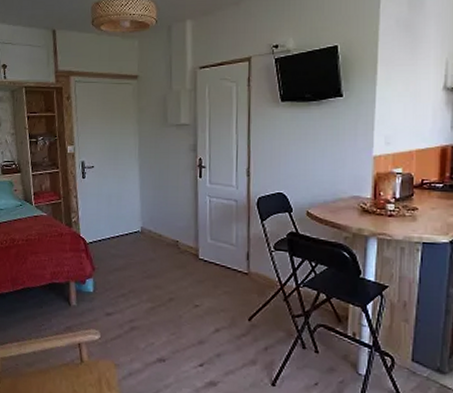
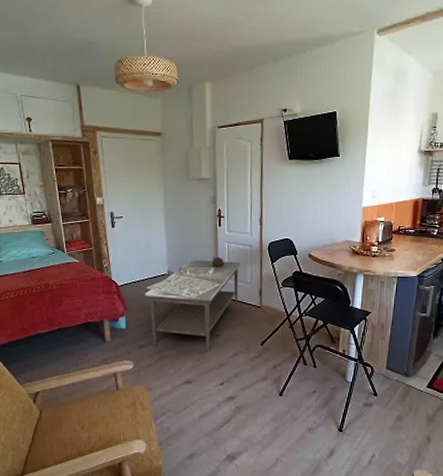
coffee table: none [115,212,225,325] -> present [145,256,241,352]

